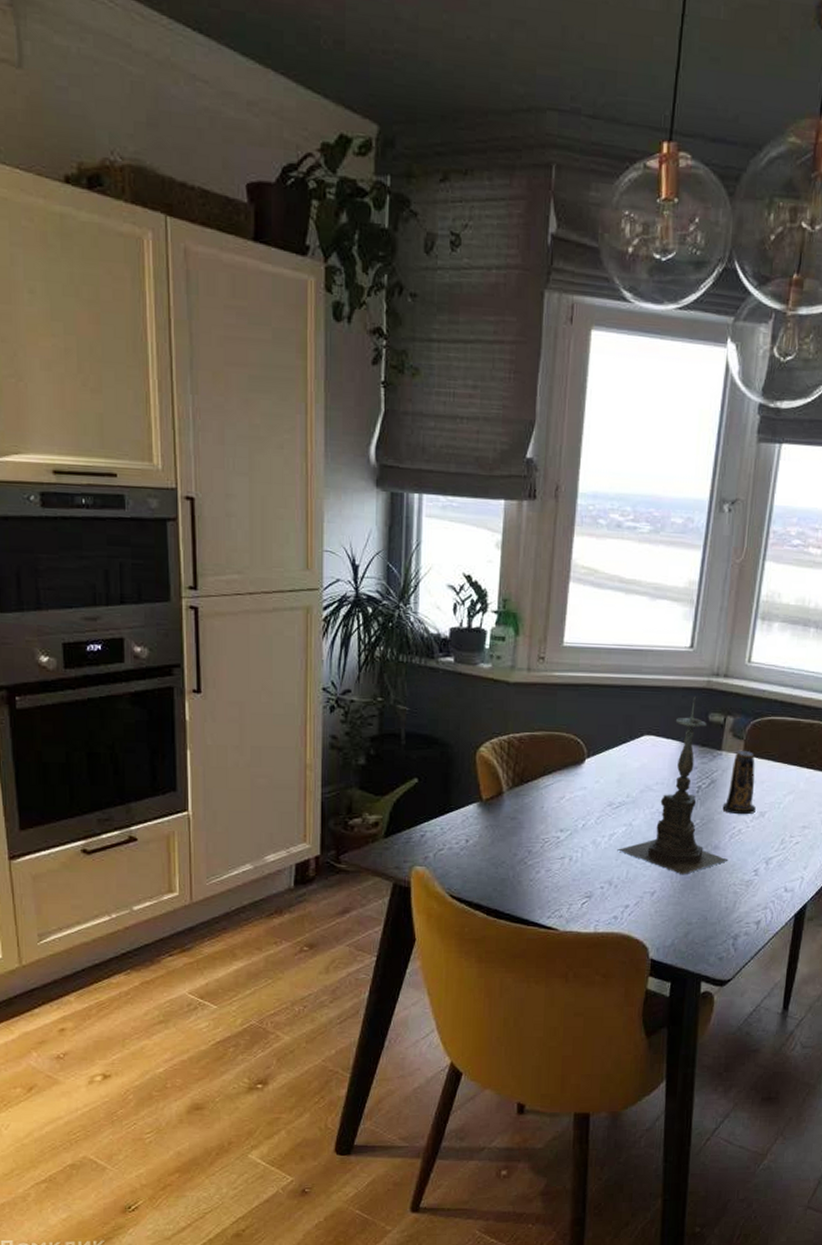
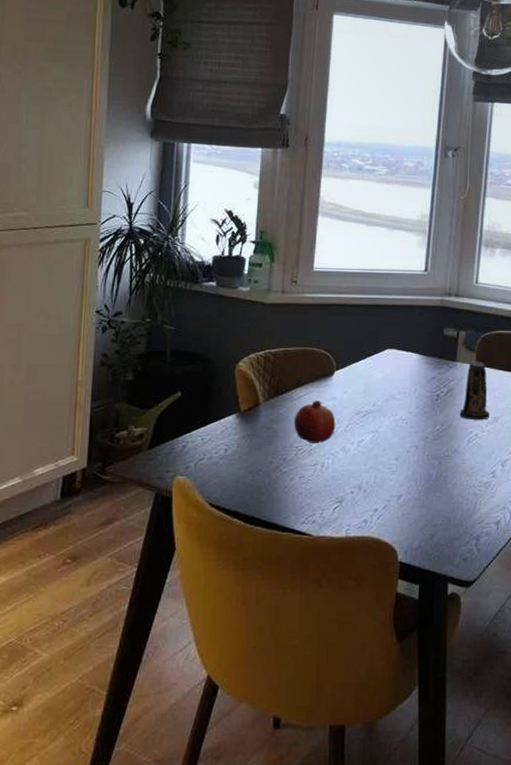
fruit: none [540,790,586,836] -> present [294,401,336,443]
candle holder: present [617,696,729,875] -> none [365,313,468,479]

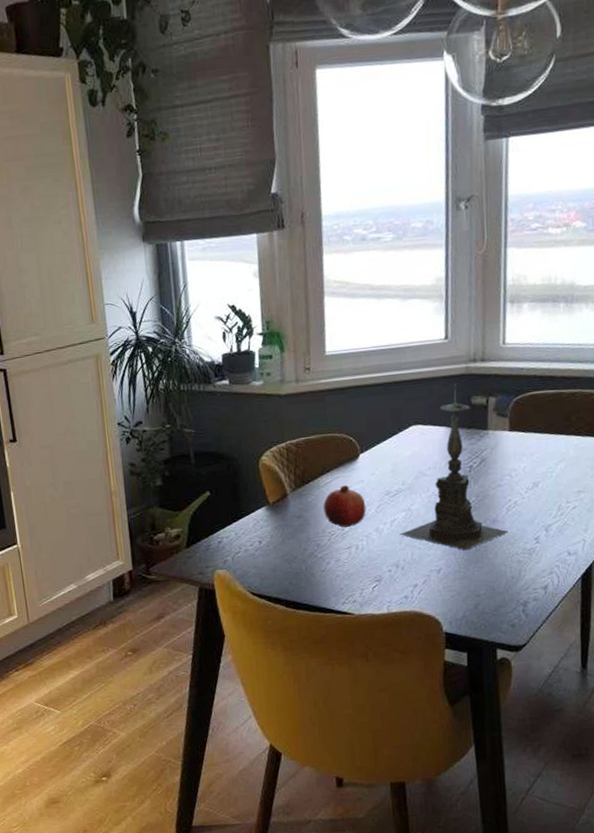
candle holder: none [365,313,468,479] -> present [400,383,508,551]
candle: present [460,362,490,420] -> none [496,427,529,488]

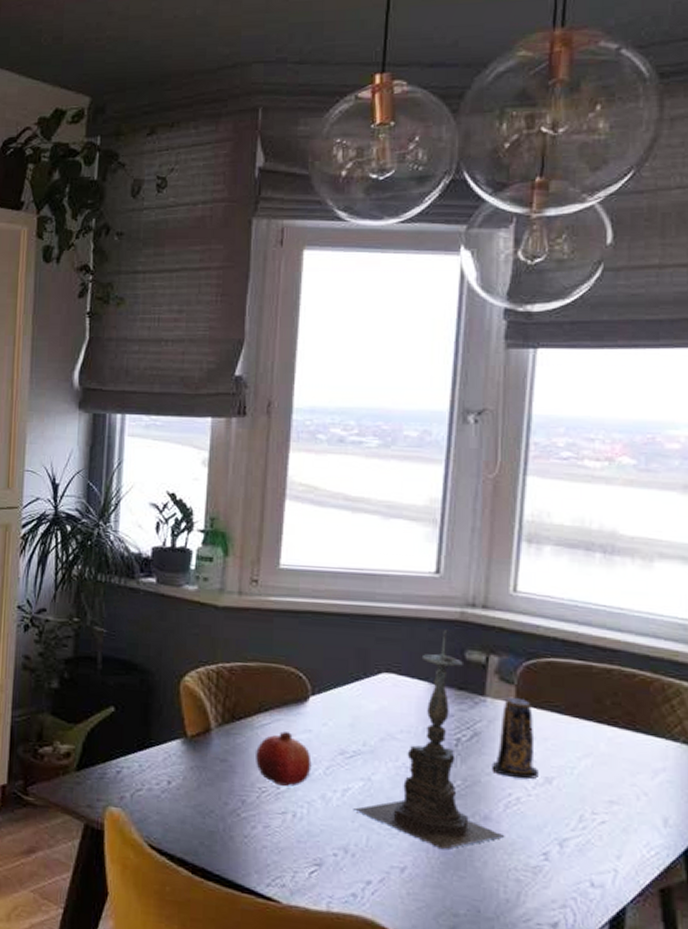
candle: none [496,427,529,488] -> present [492,698,538,780]

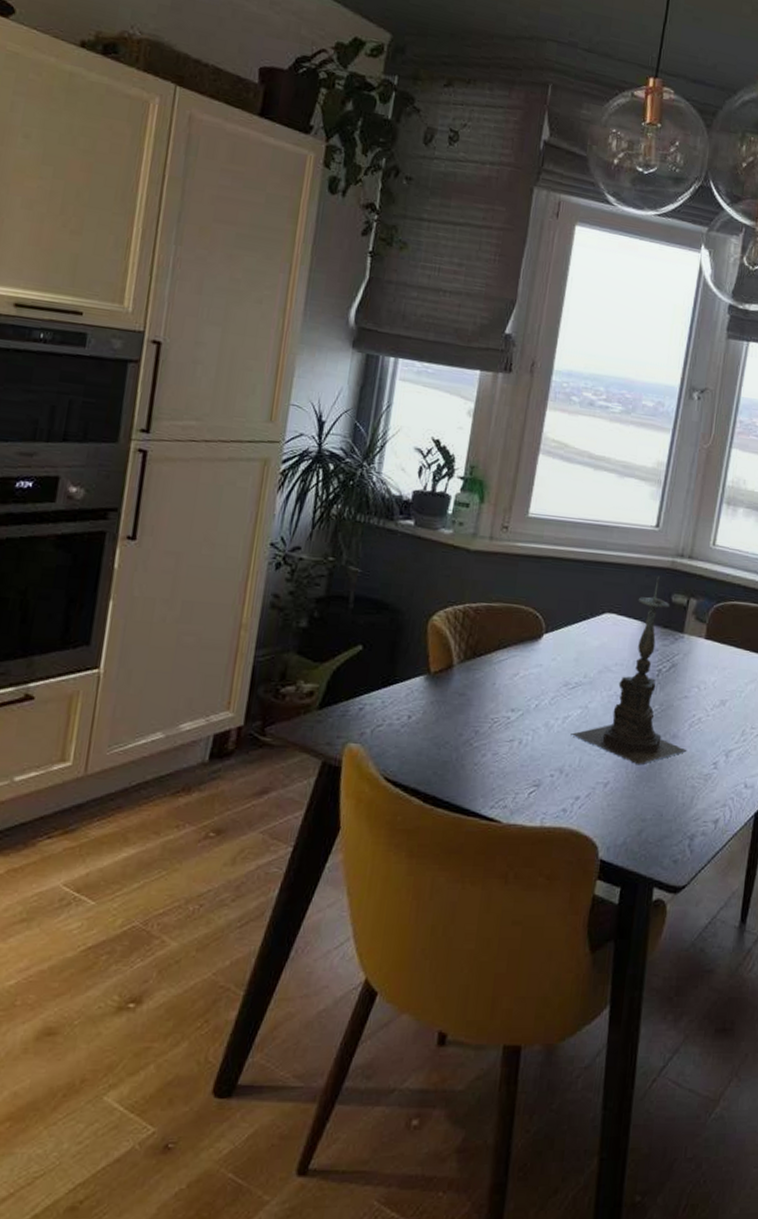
fruit: present [256,731,312,787] -> none [491,666,540,716]
candle: present [492,698,538,780] -> none [682,635,717,703]

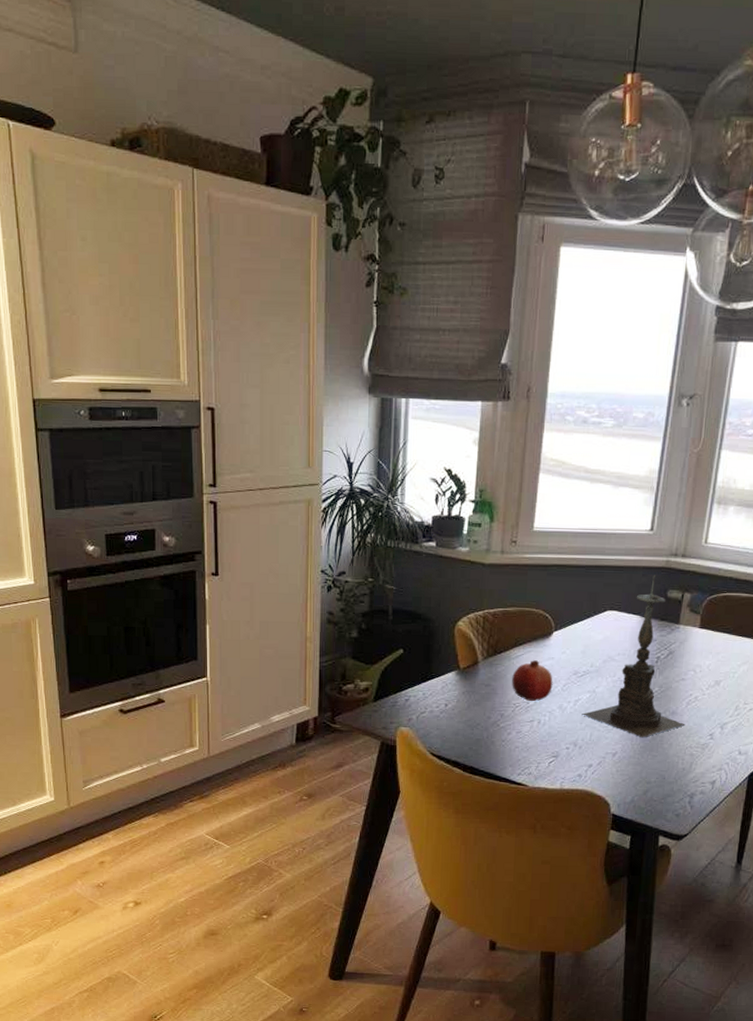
fruit: none [491,666,540,716] -> present [512,660,553,701]

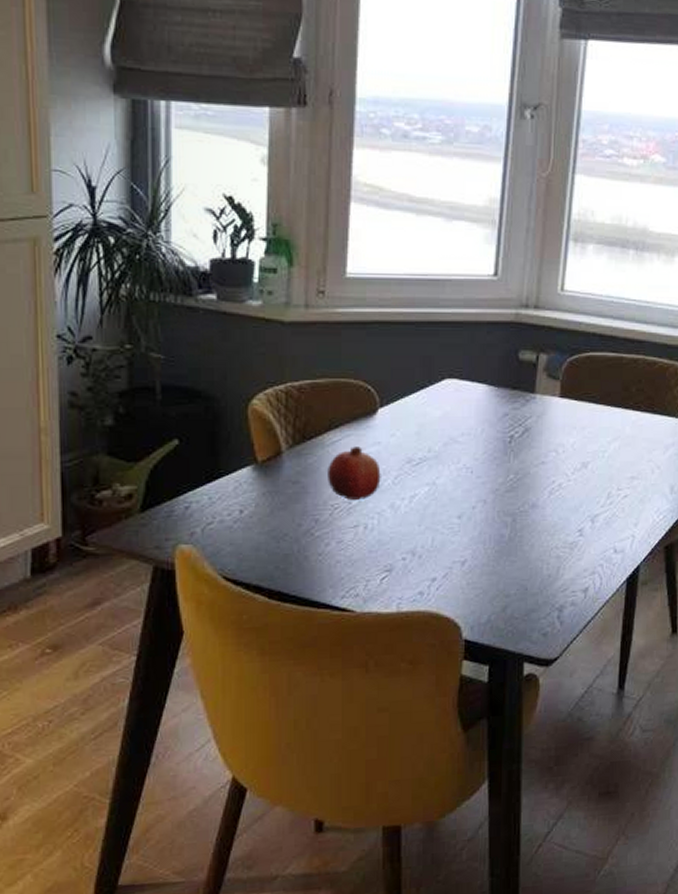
candle holder: present [582,574,686,738] -> none [420,331,549,540]

